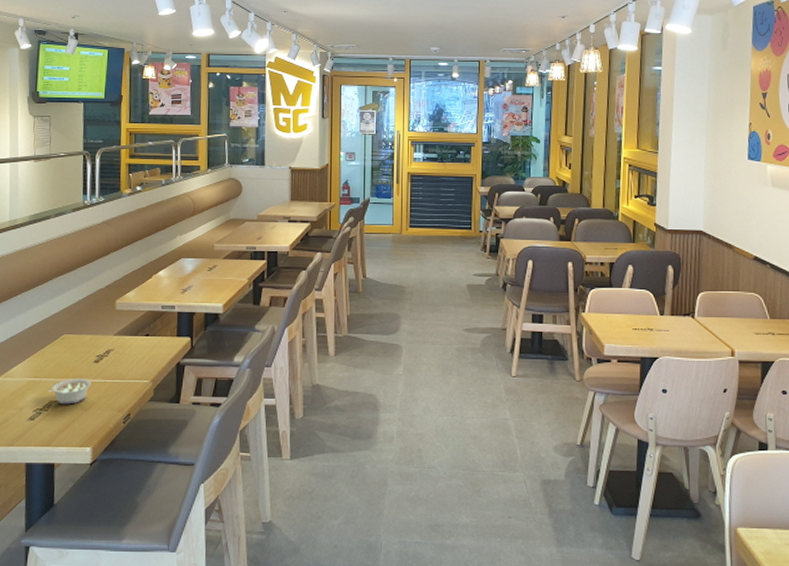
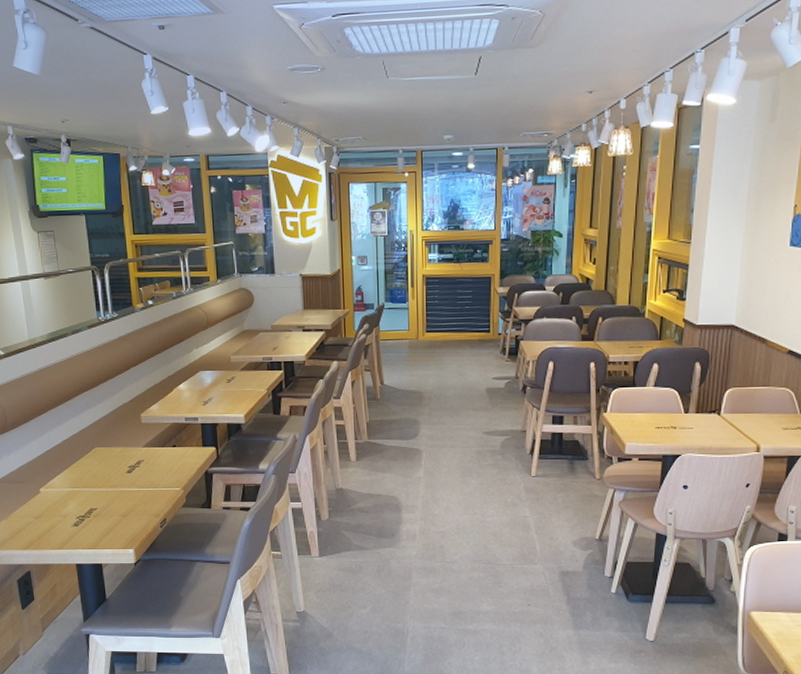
legume: present [47,379,91,405] -> none [86,488,127,512]

